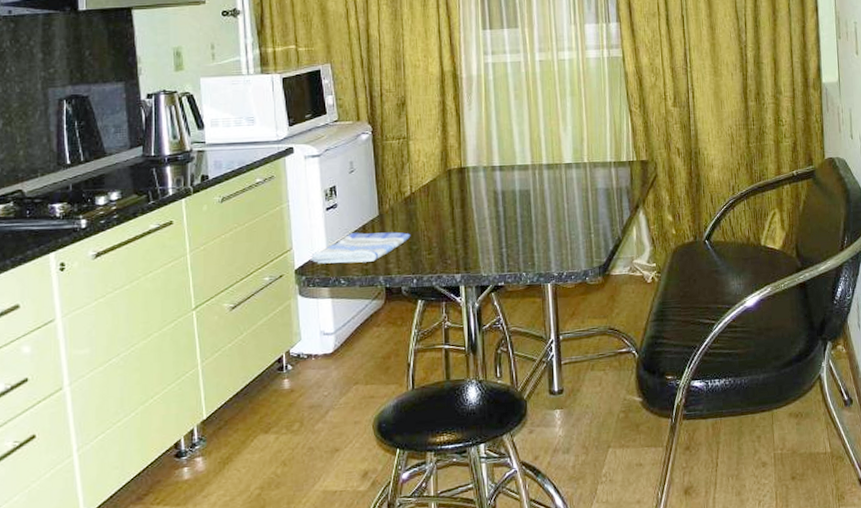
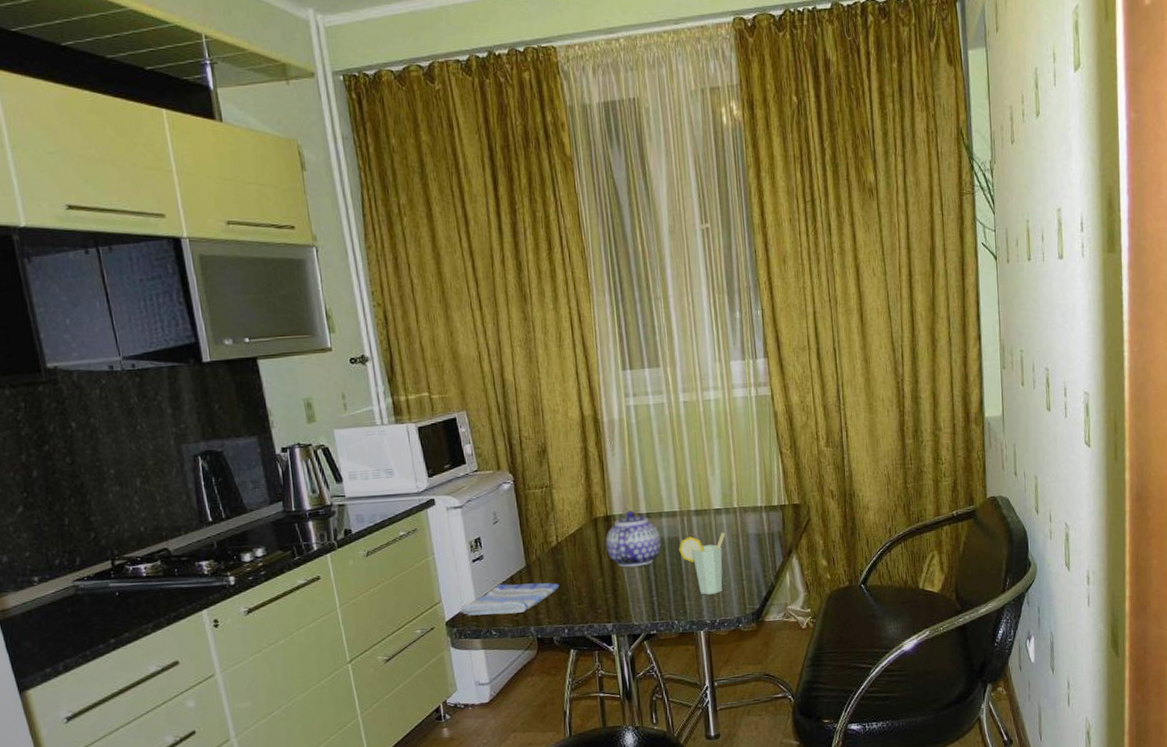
teapot: none [459,163,513,219] -> present [606,510,662,568]
cup: none [529,186,575,248] -> present [679,532,726,595]

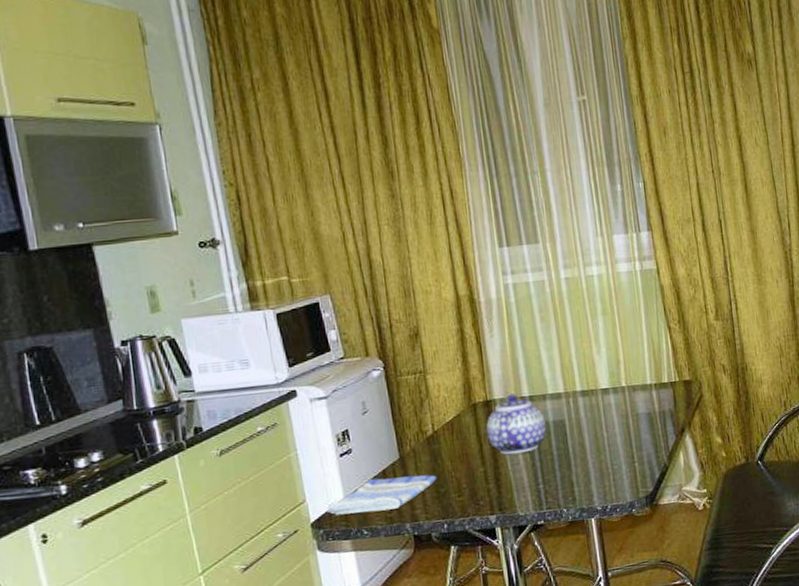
cup: present [679,532,726,595] -> none [565,413,614,480]

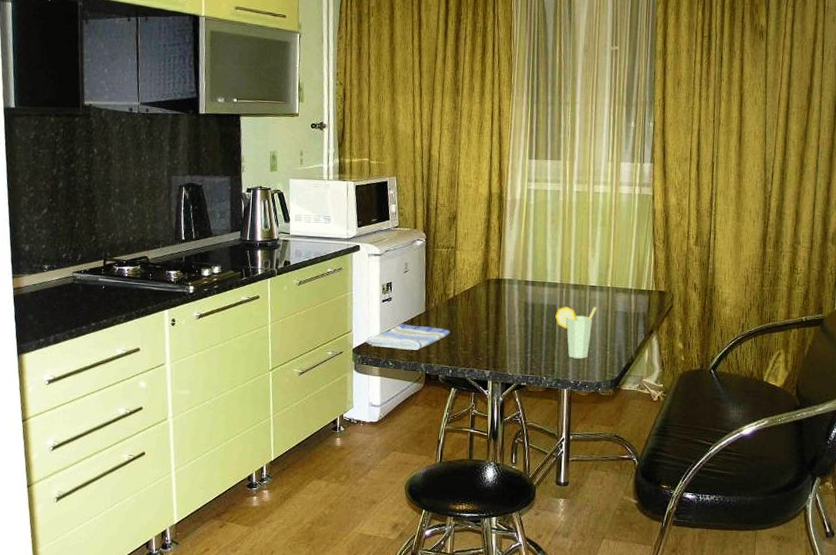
teapot: present [486,393,547,455] -> none [494,277,541,326]
cup: none [565,413,614,480] -> present [555,306,597,359]

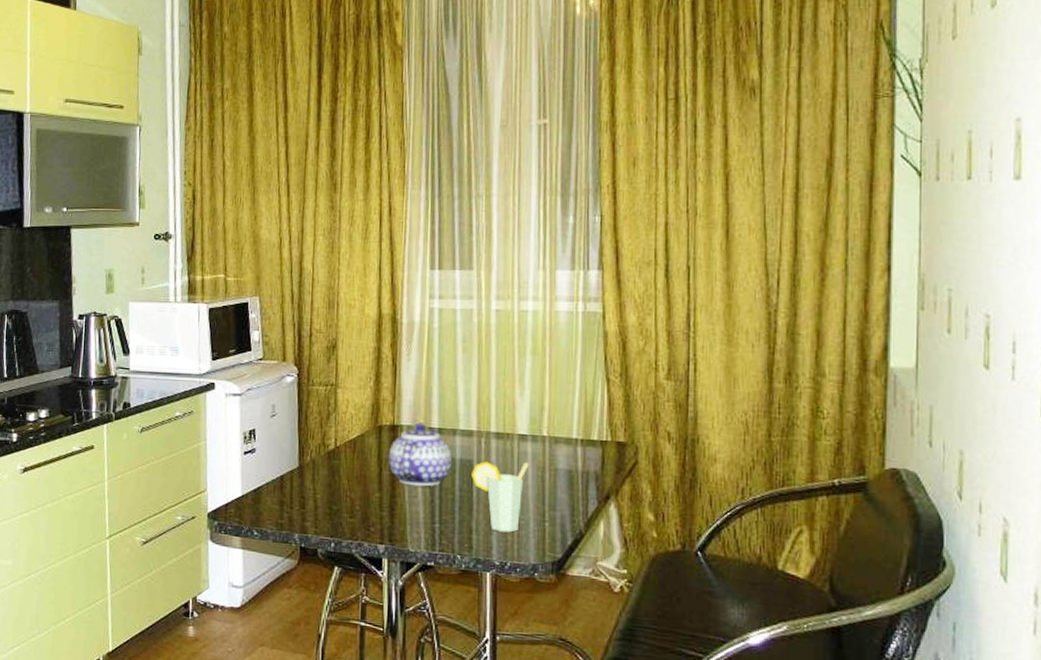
dish towel: present [366,324,451,350] -> none [224,482,332,517]
teapot: none [494,277,541,326] -> present [389,422,452,487]

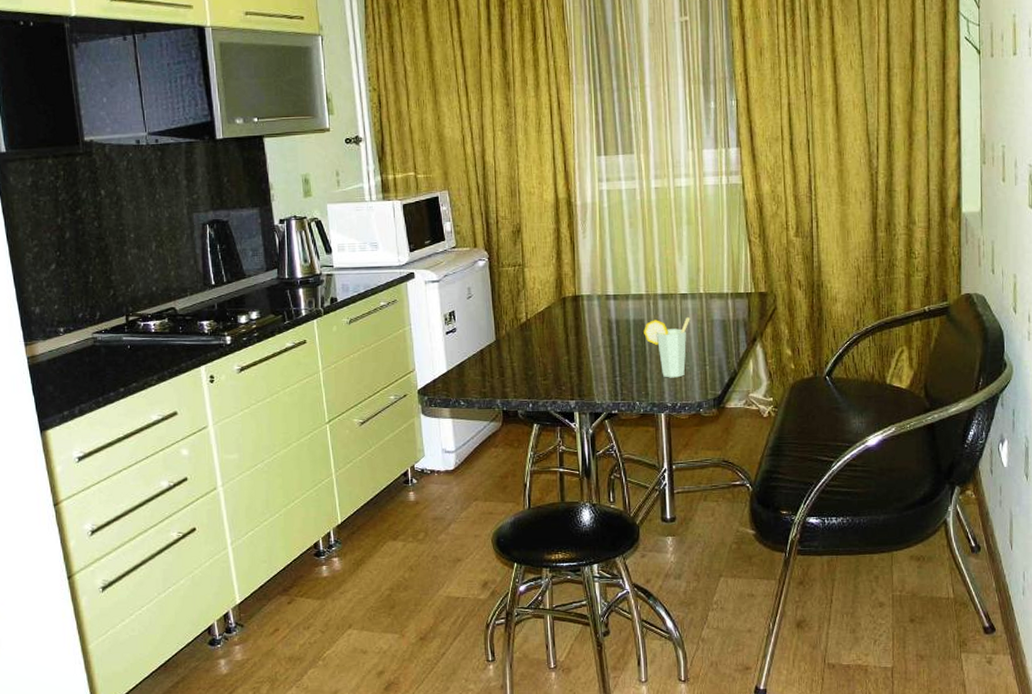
teapot: present [389,422,452,487] -> none [573,291,627,347]

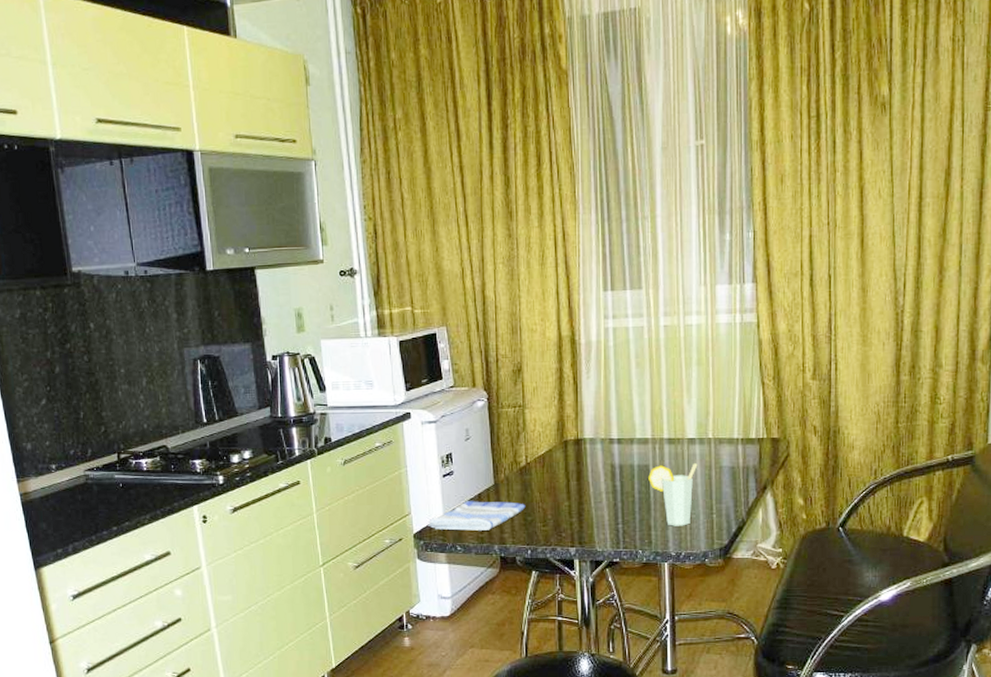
dish towel: none [431,357,527,386] -> present [428,501,526,531]

